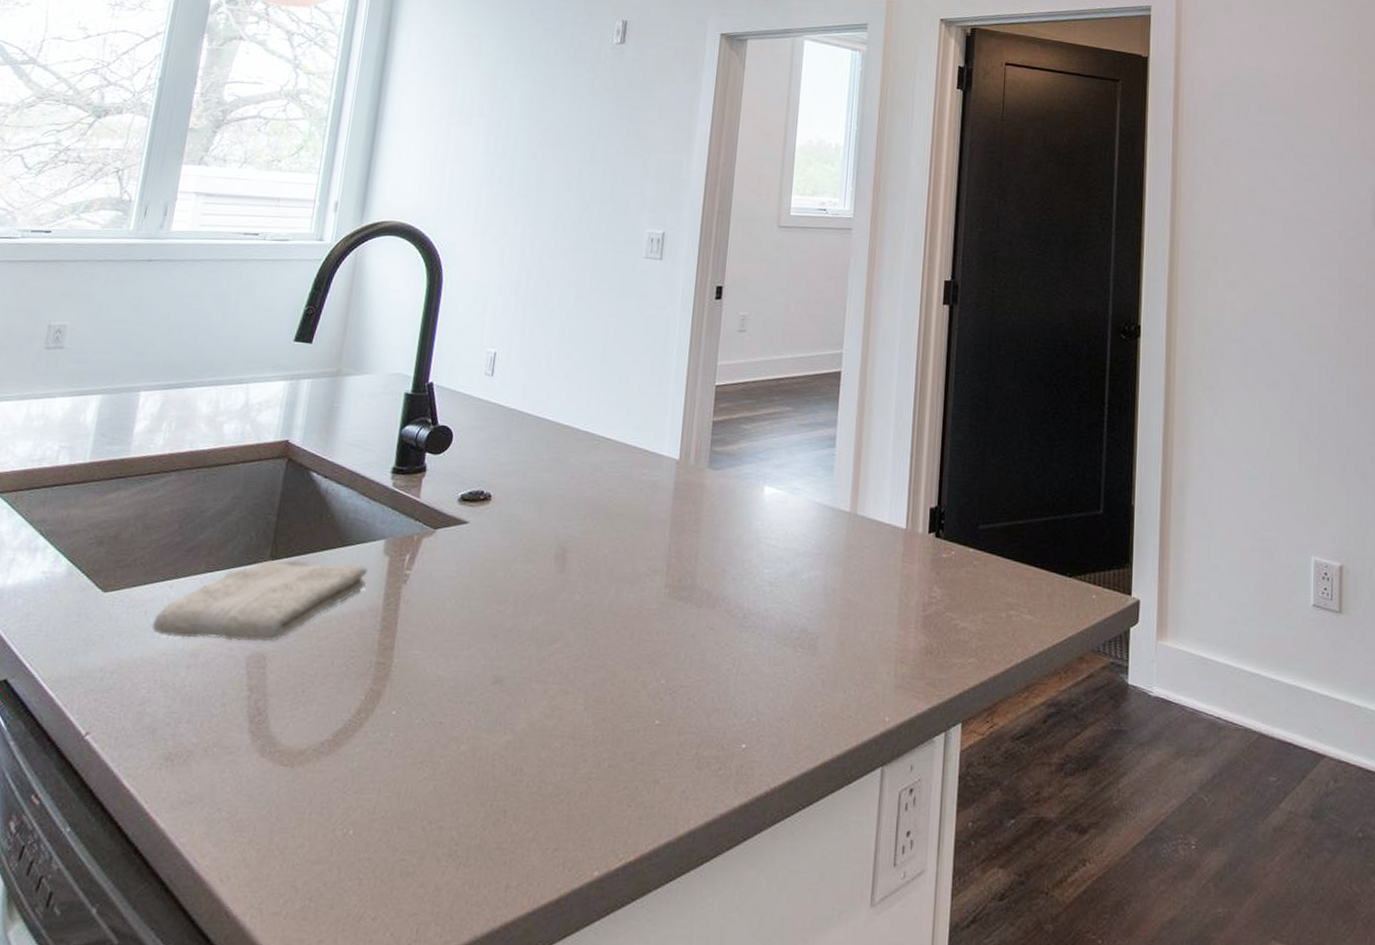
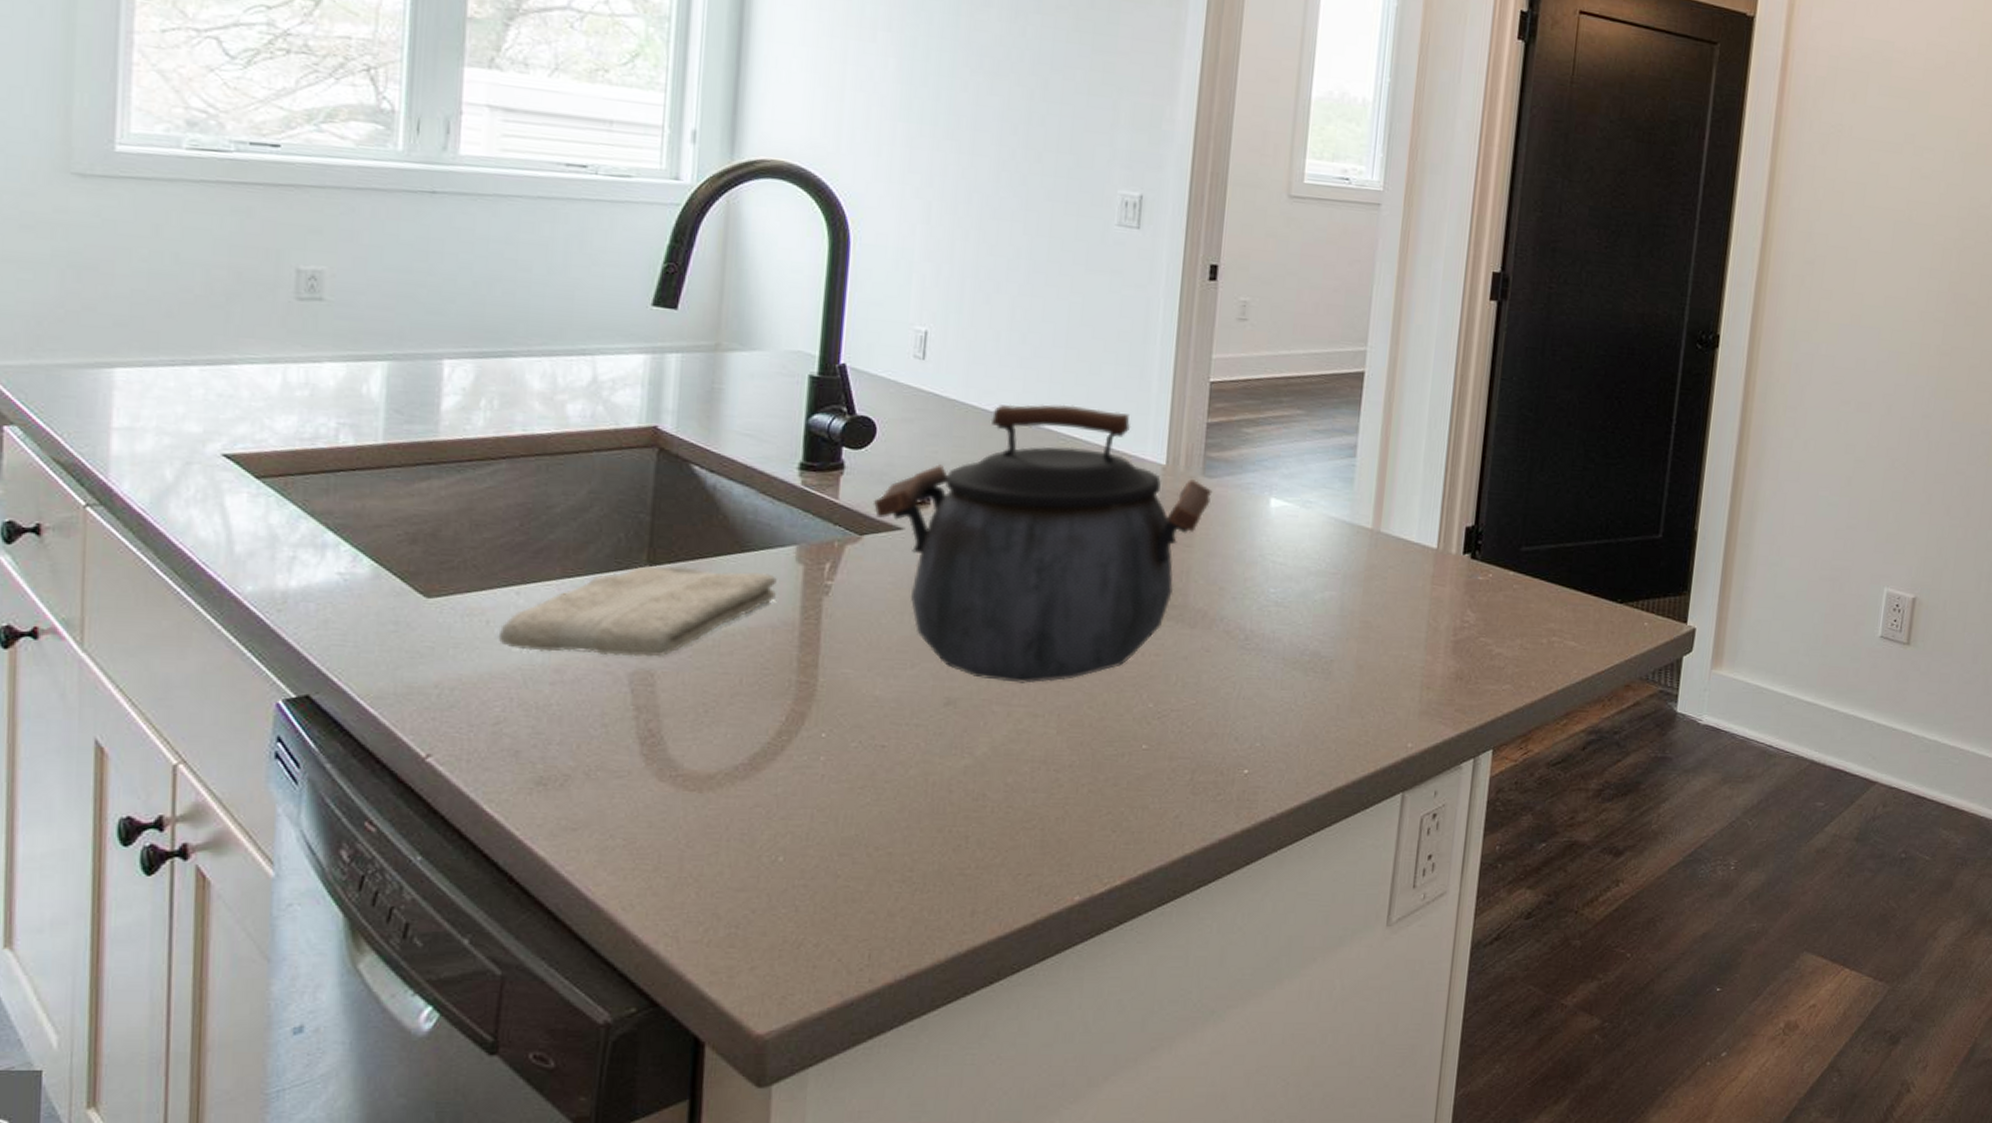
kettle: none [446,409,717,662] -> present [872,404,1213,683]

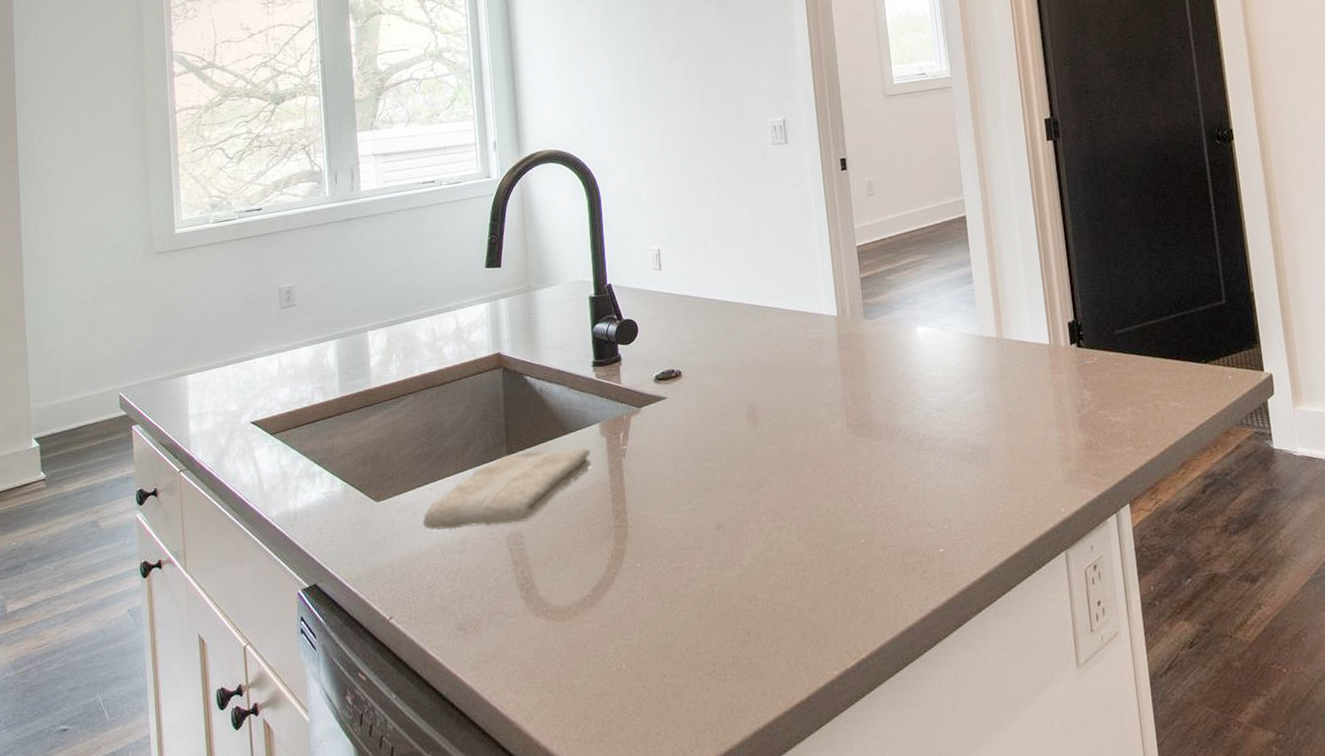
kettle: present [872,404,1213,683] -> none [643,282,874,504]

